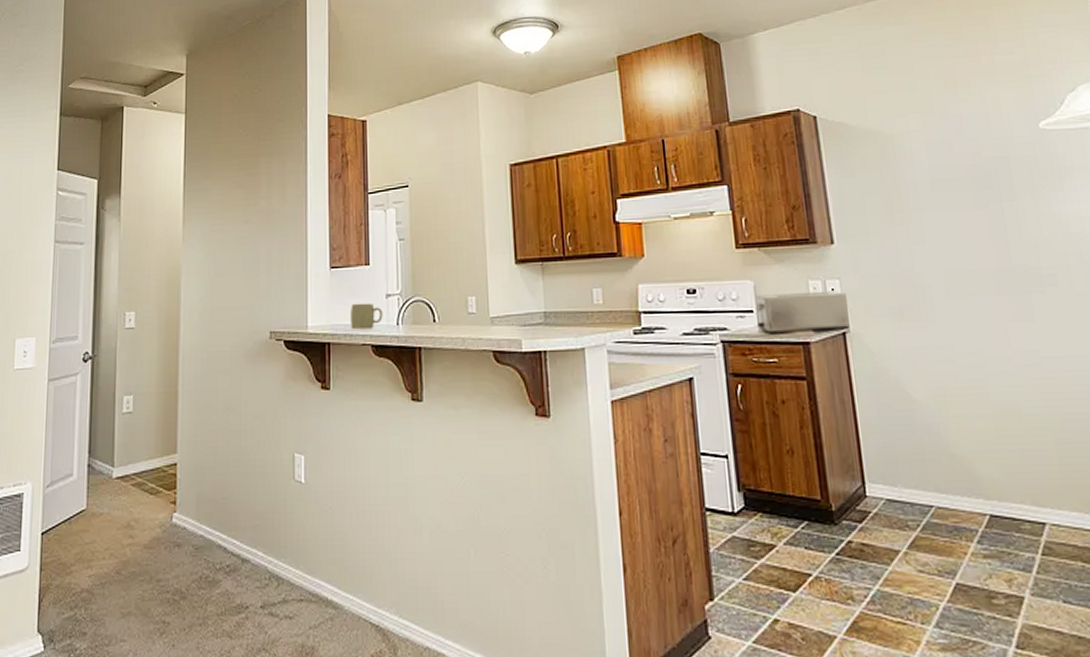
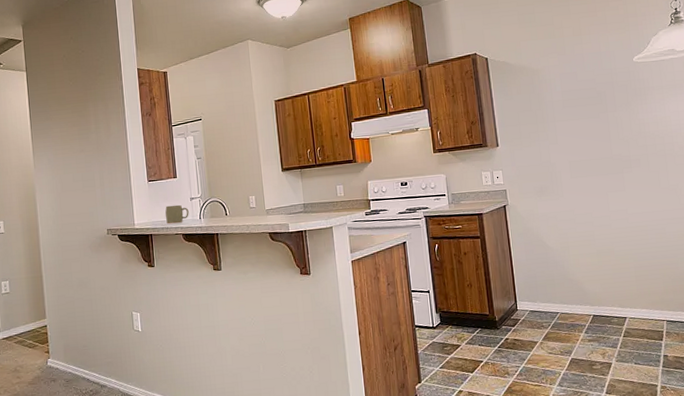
toaster: present [755,290,851,334] -> none [447,178,509,210]

